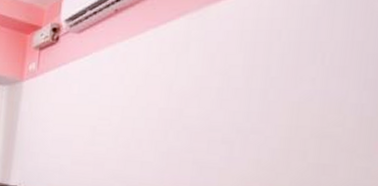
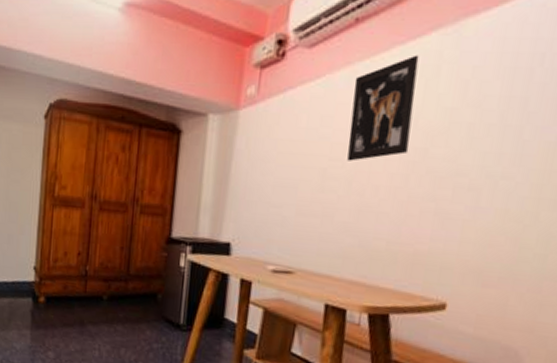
wall art: none [113,35,170,120] -> present [347,55,419,161]

